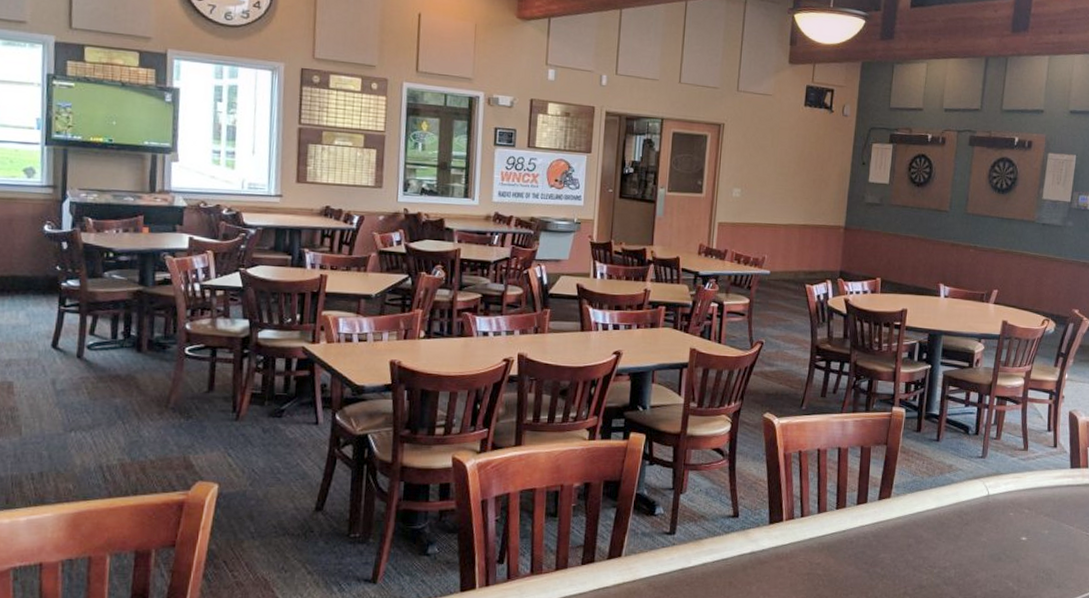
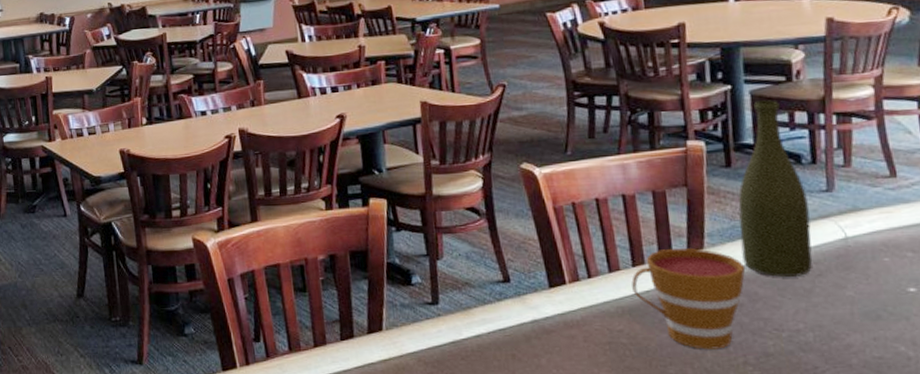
cup: none [833,495,917,581] -> present [631,248,746,350]
bottle: none [916,380,968,524] -> present [738,100,813,277]

